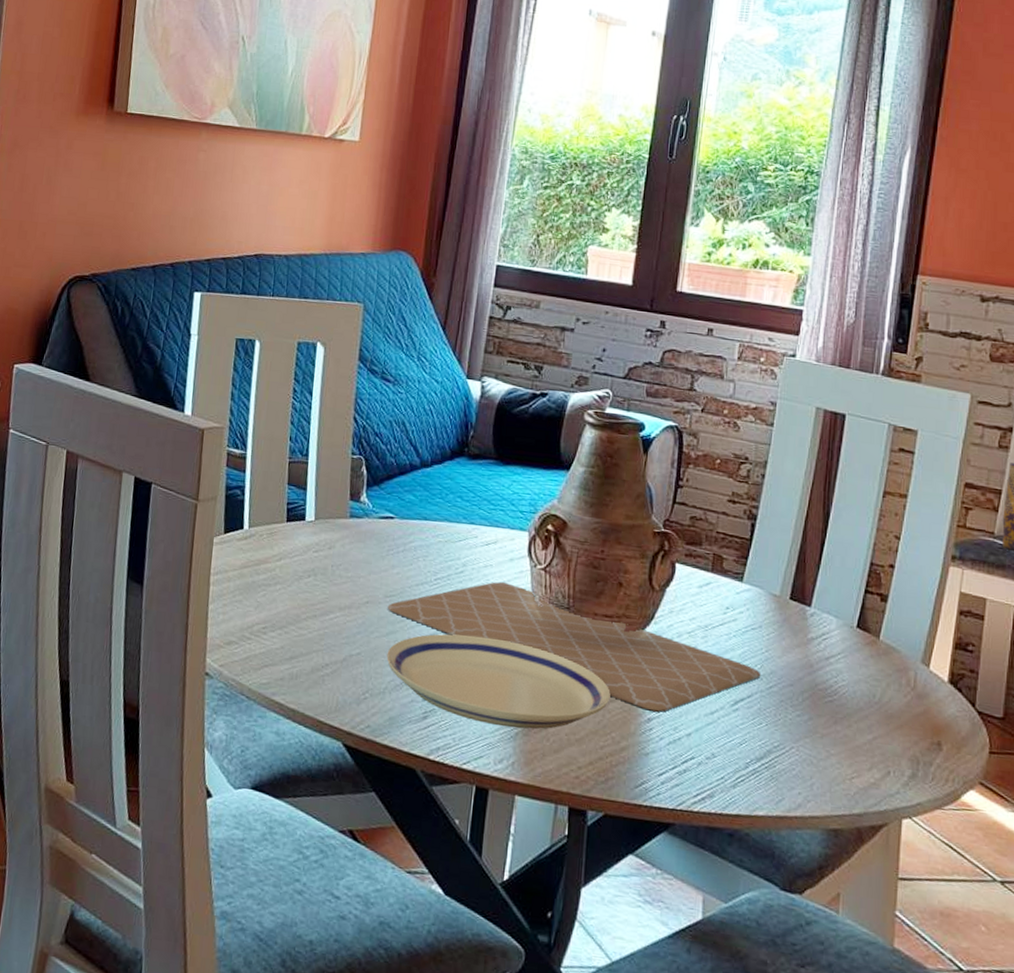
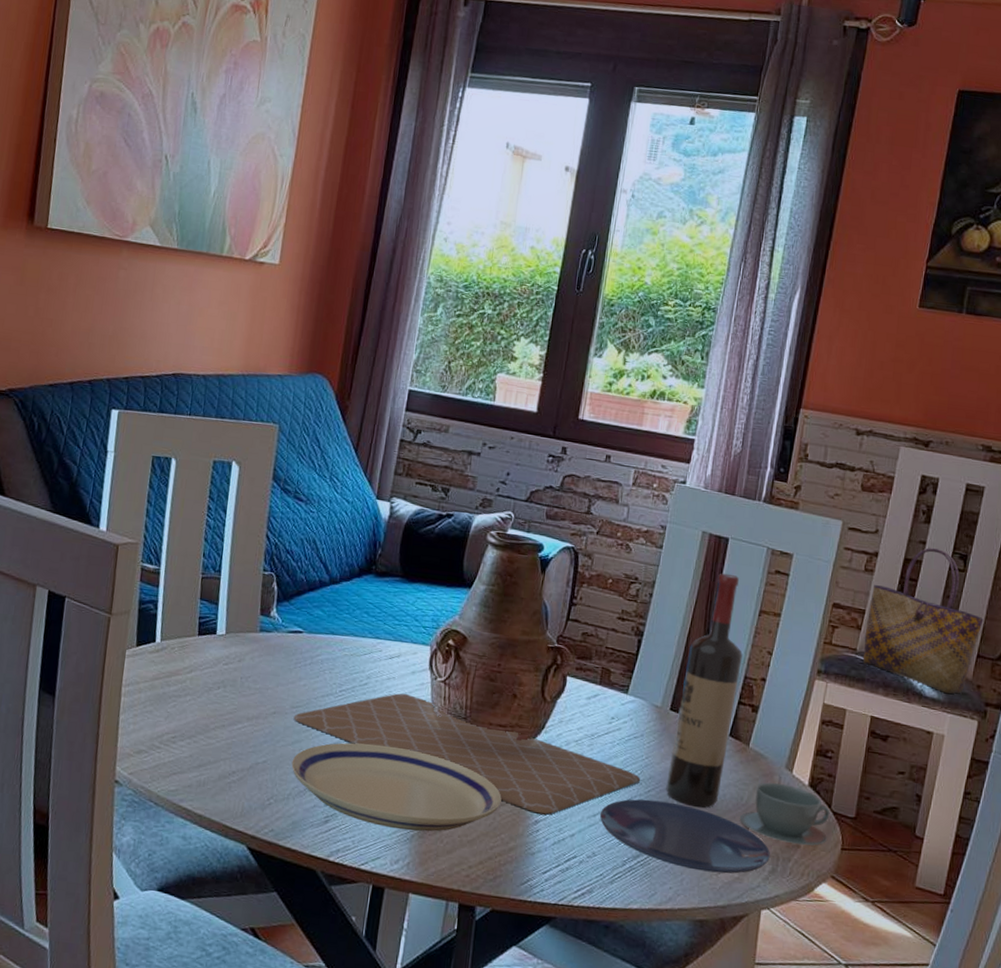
plate: none [717,695,909,779] -> present [599,799,770,874]
wine bottle: none [789,451,867,705] -> present [666,573,743,807]
teacup: none [872,678,975,749] -> present [739,782,830,846]

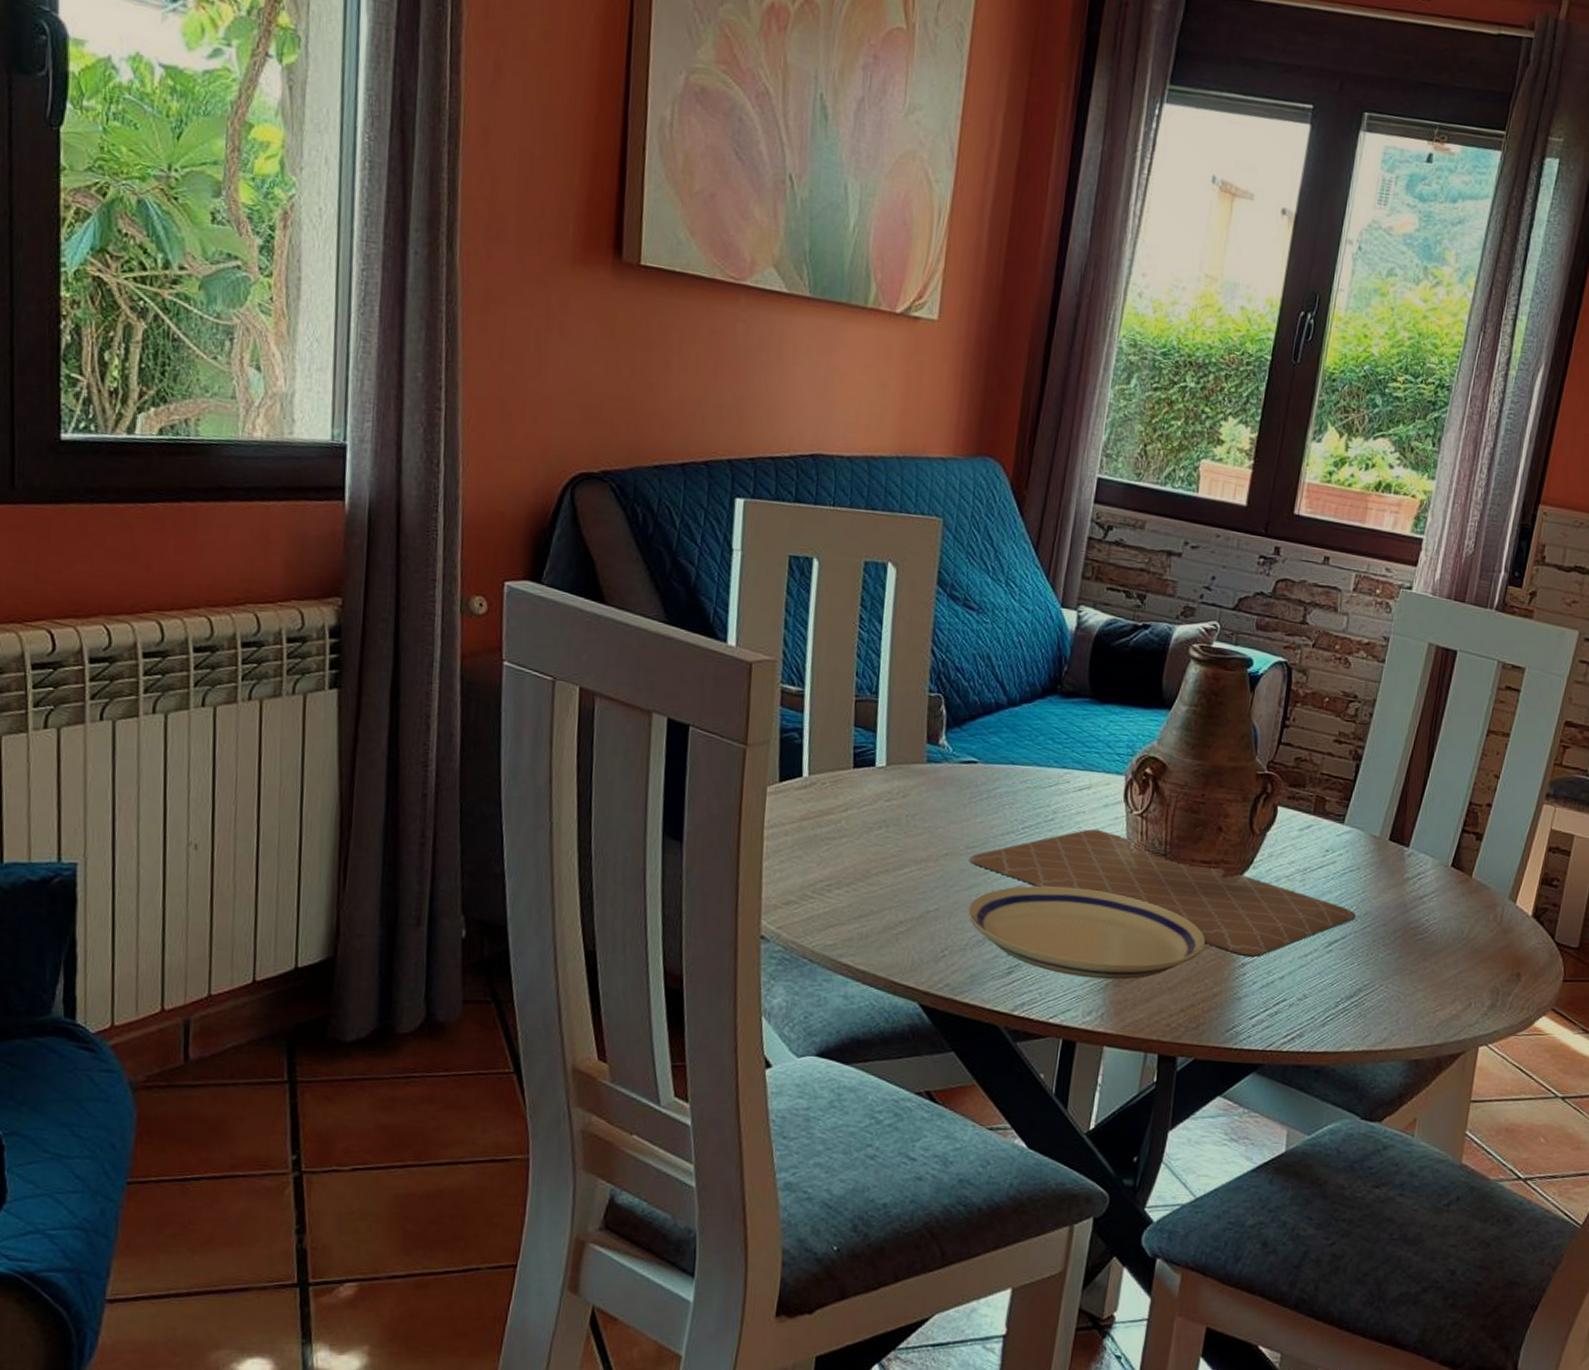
plate: present [599,799,770,874] -> none [1311,936,1490,1011]
wine bottle: present [666,573,743,807] -> none [1383,689,1468,943]
teacup: present [739,782,830,846] -> none [1459,914,1553,979]

